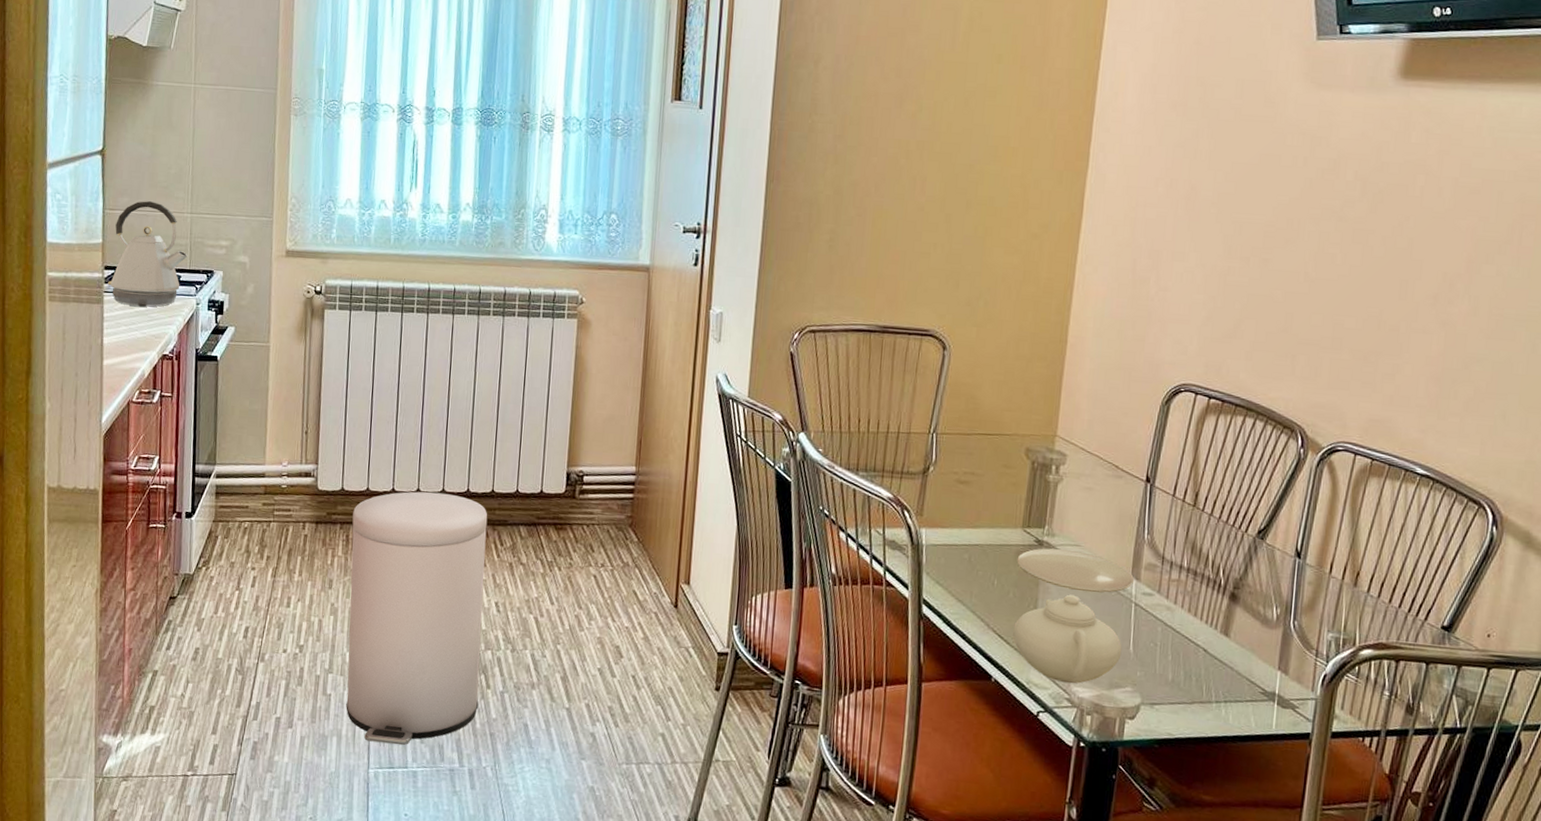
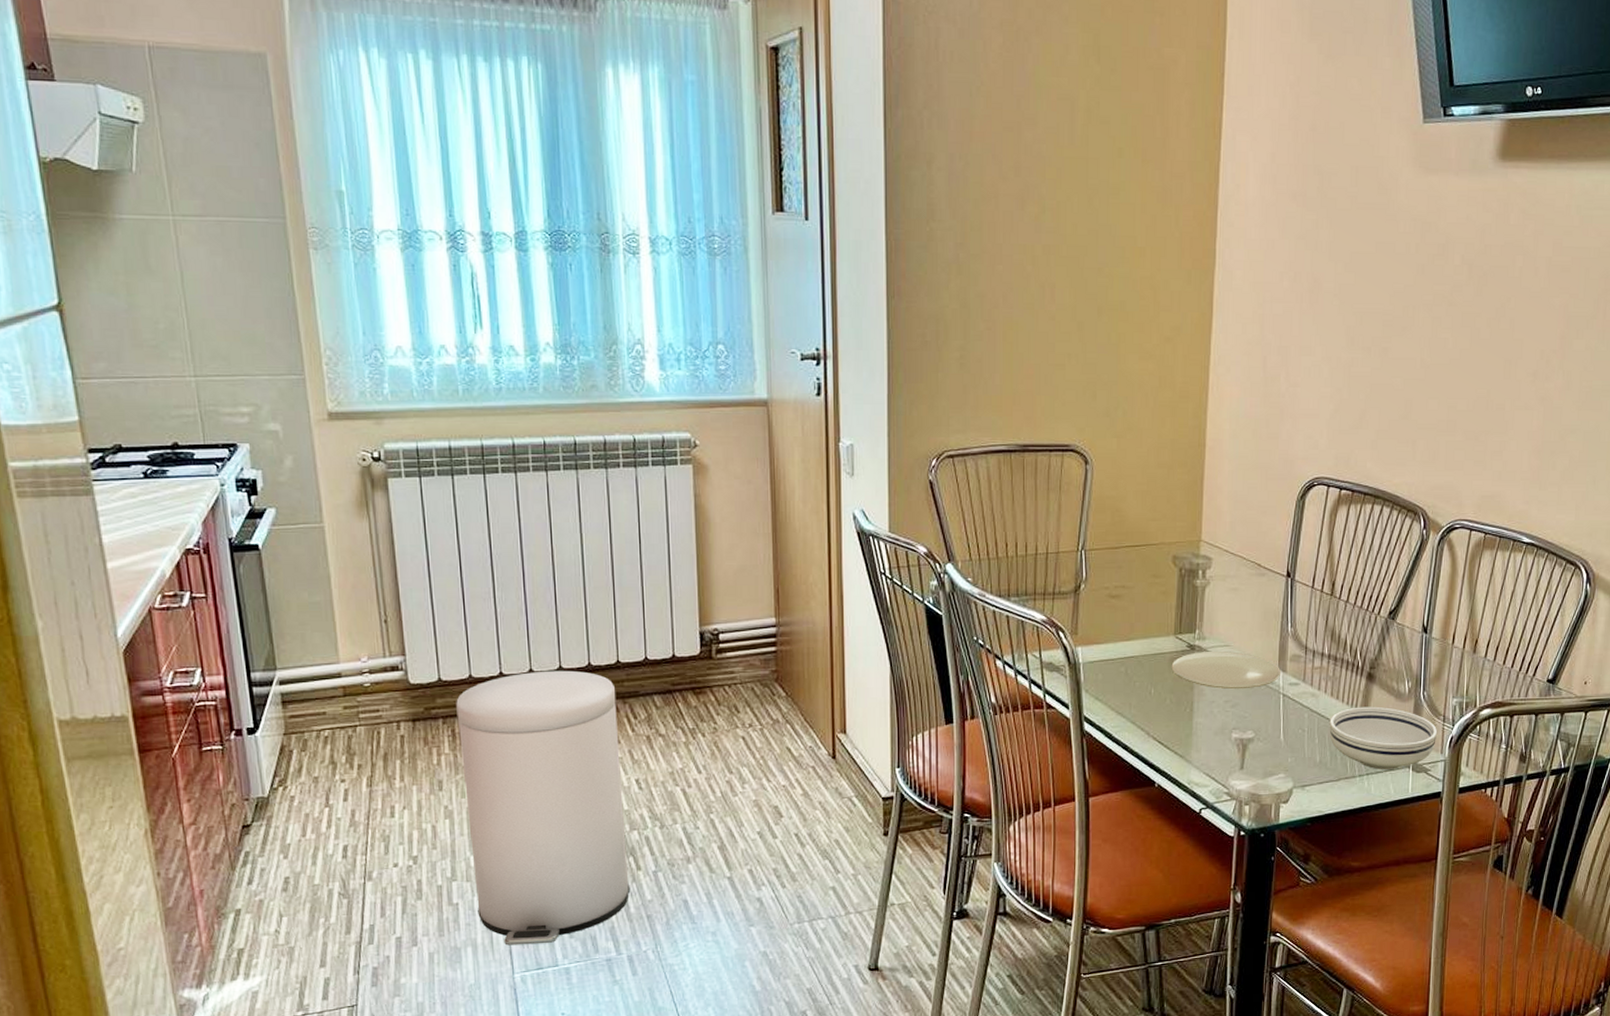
kettle: present [108,201,188,307] -> none [94,365,200,494]
teapot: present [1013,595,1122,684] -> none [1172,695,1274,779]
bowl: none [1184,627,1309,701] -> present [1329,706,1438,770]

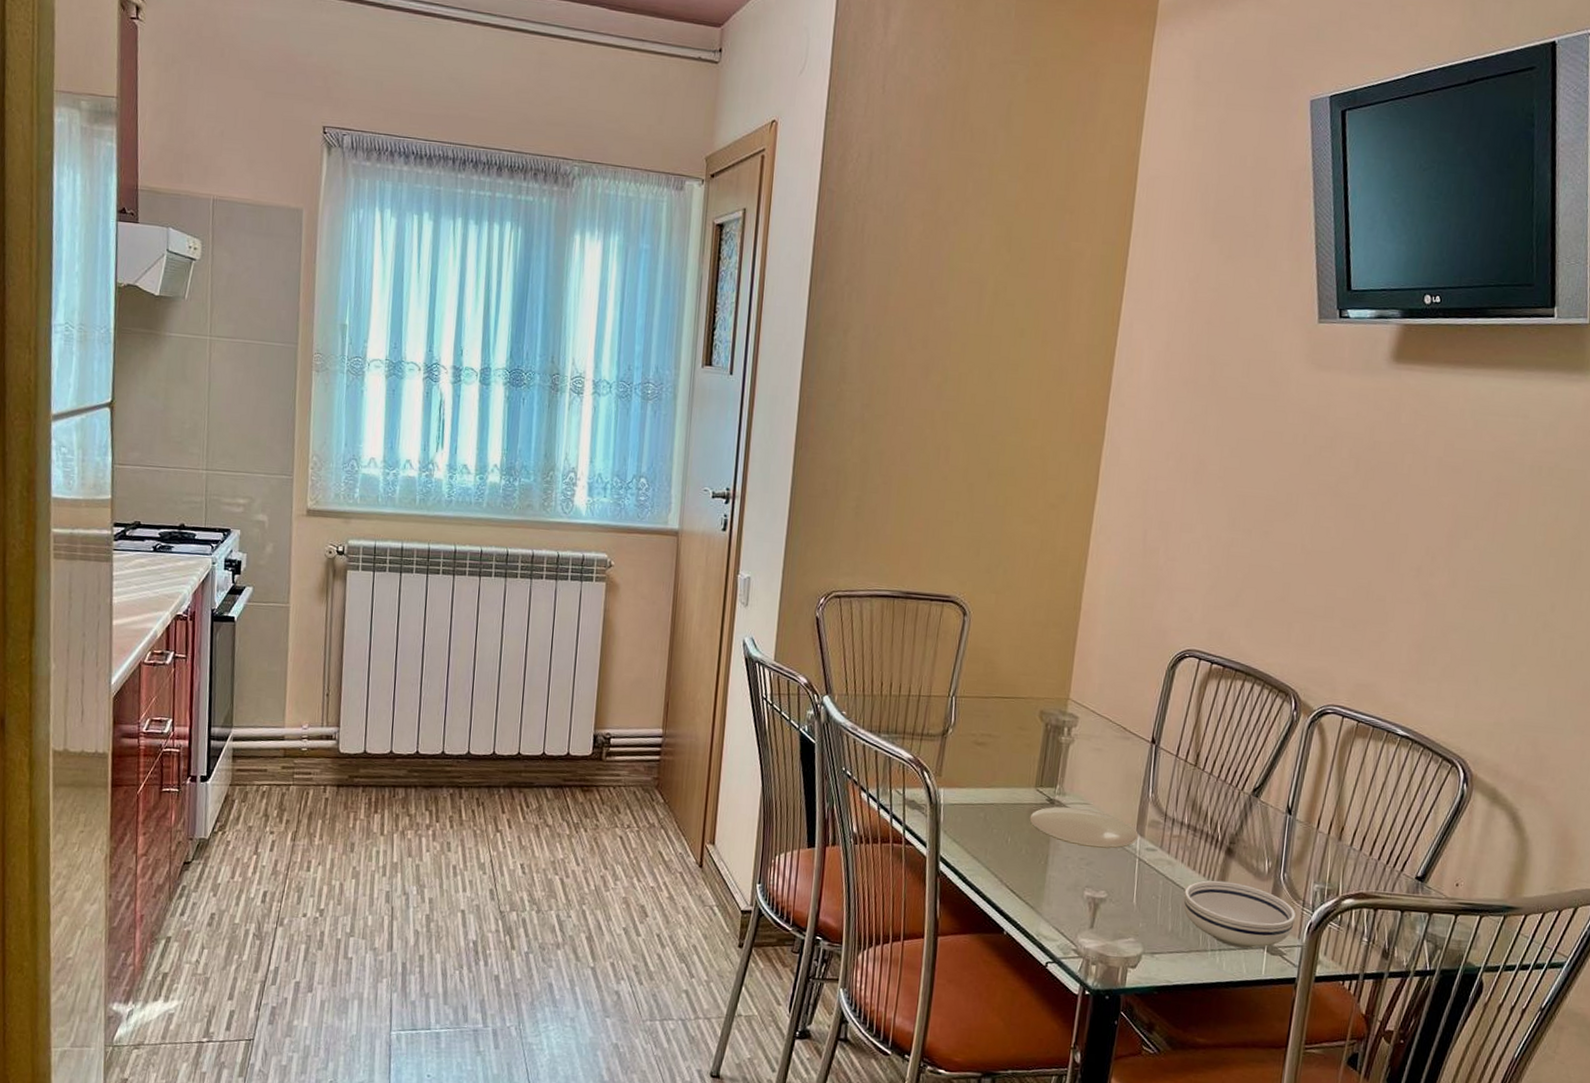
pedal bin: present [456,670,631,946] -> none [368,754,514,1008]

